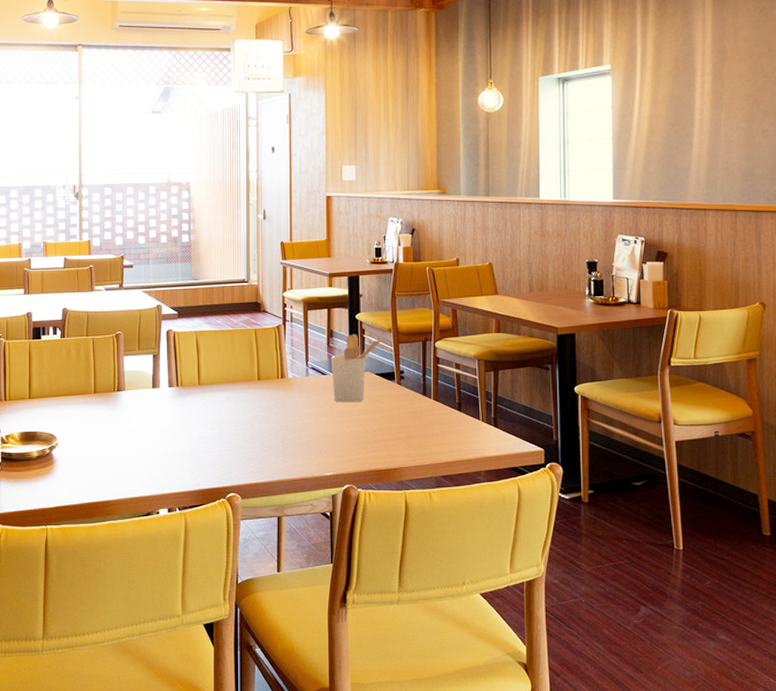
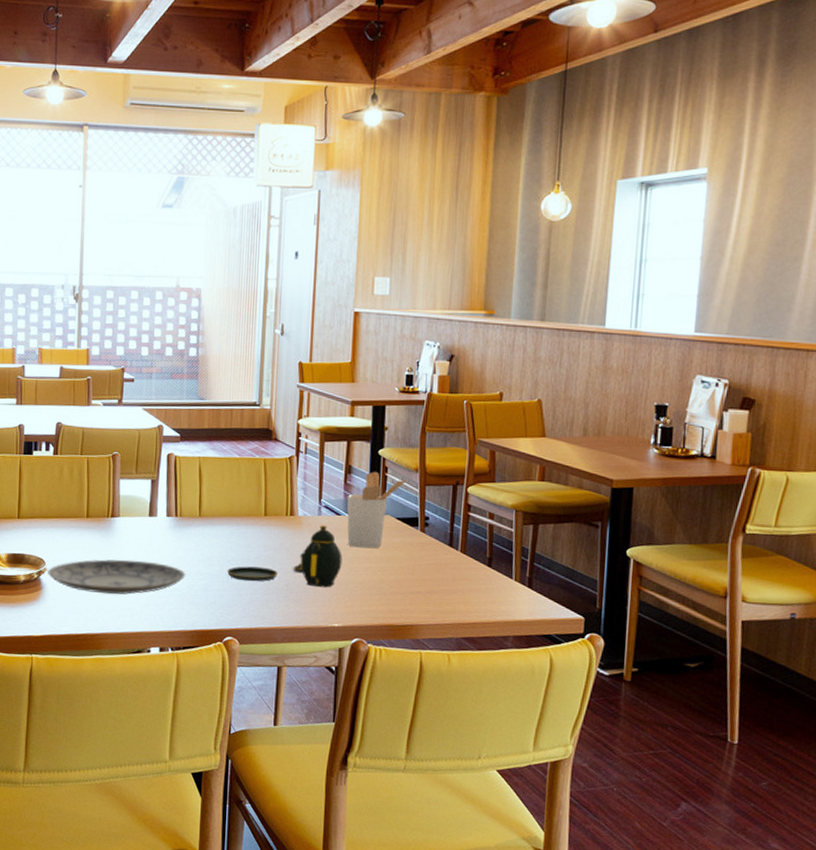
plate: none [58,429,189,463] -> present [47,559,186,595]
teapot: none [227,385,330,441] -> present [227,525,342,588]

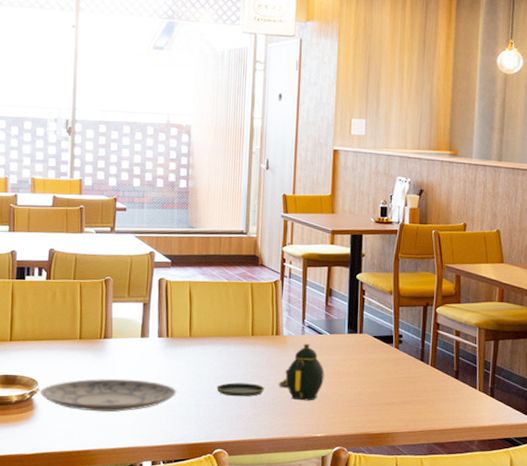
utensil holder: present [347,471,408,549] -> none [328,294,383,364]

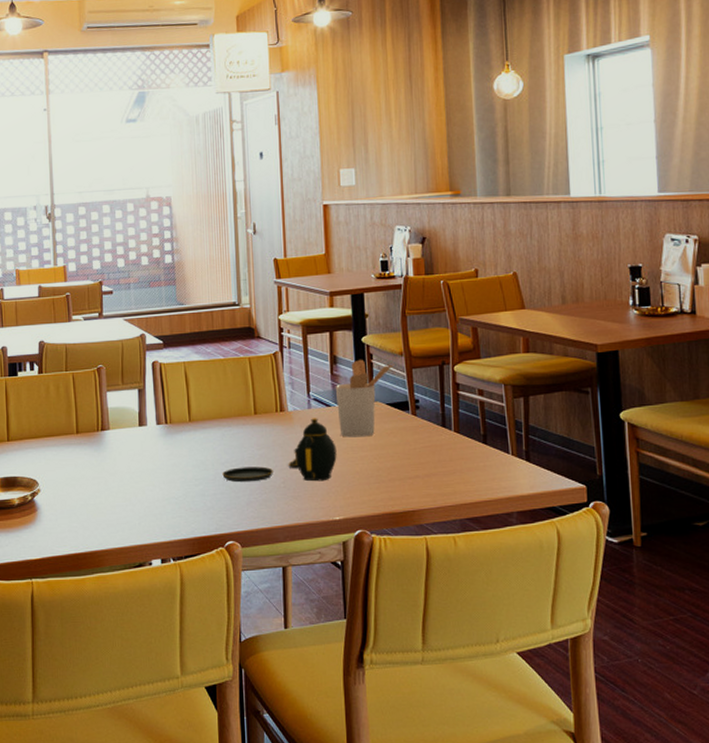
plate: present [39,378,177,413] -> none [40,471,181,510]
utensil holder: none [328,294,383,364] -> present [335,359,394,438]

